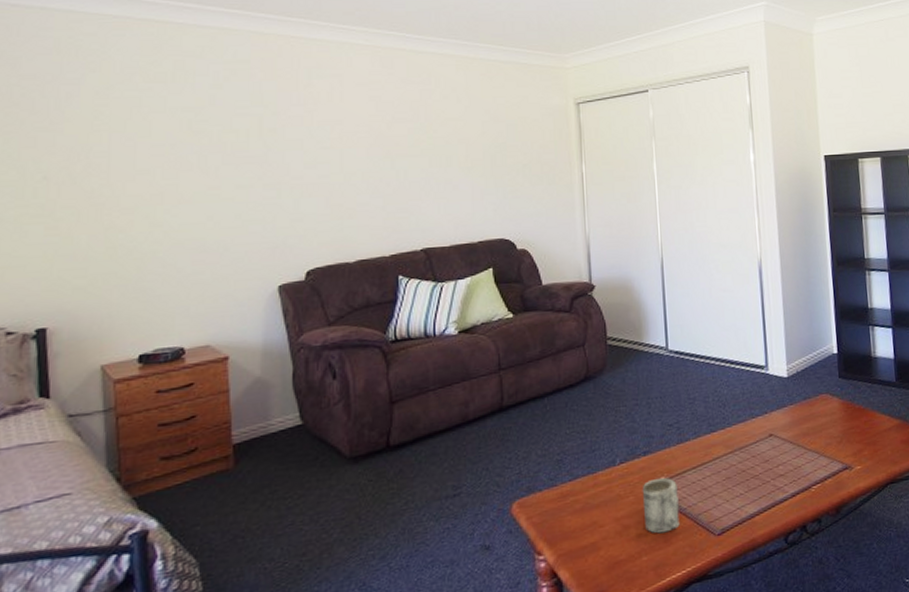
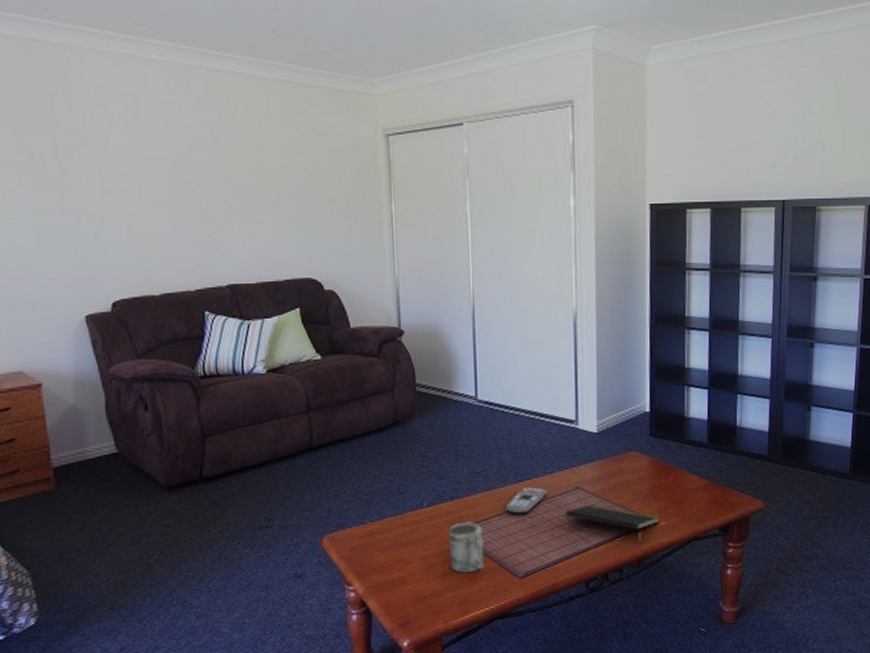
remote control: none [699,436,741,467] -> present [505,487,547,514]
notepad: none [760,451,855,479] -> present [565,504,660,533]

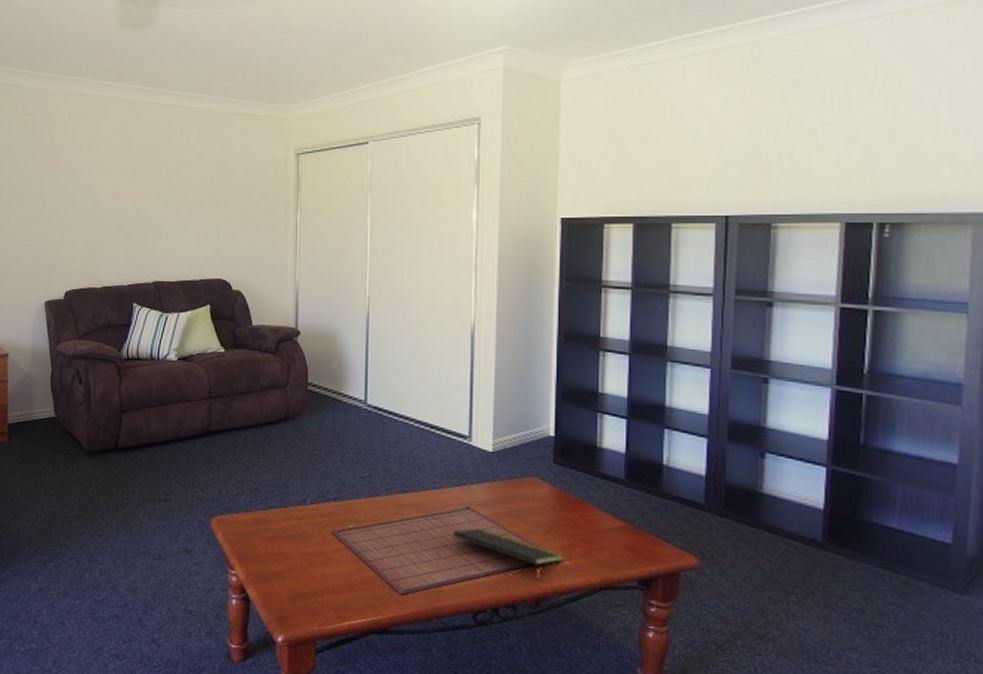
mug: present [448,521,484,573] -> none [329,525,365,579]
remote control: present [505,487,547,514] -> none [389,499,435,527]

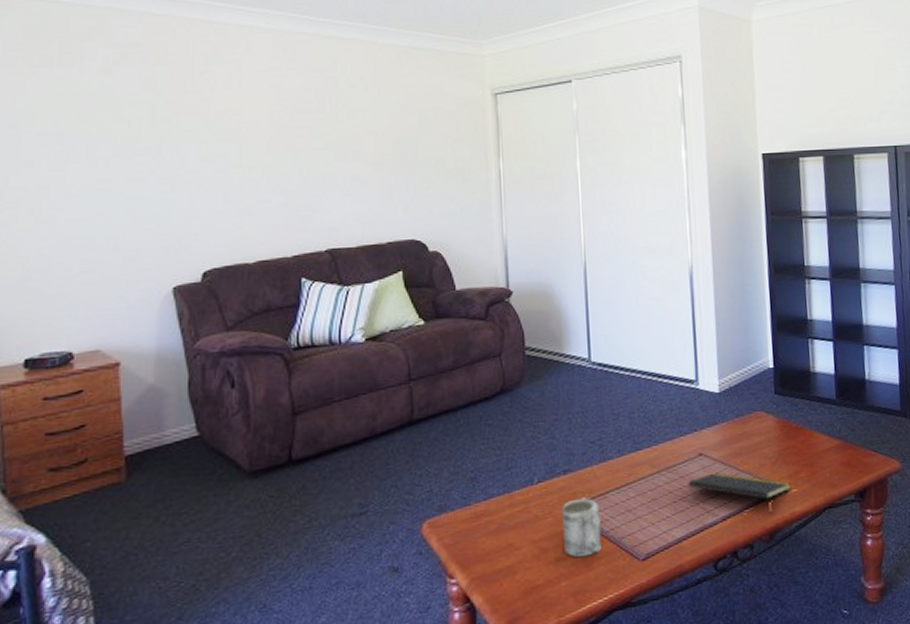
mug: none [329,525,365,579] -> present [561,497,602,558]

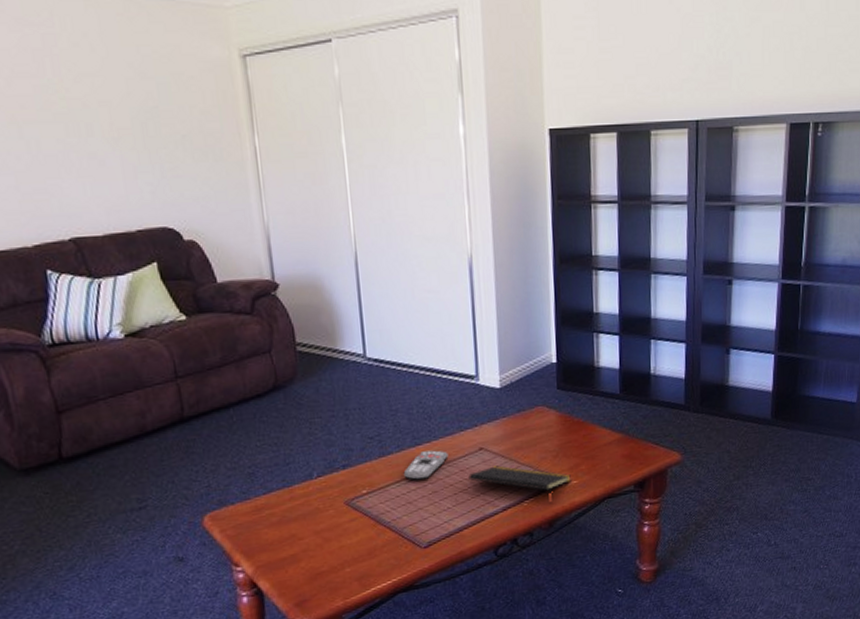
mug: present [561,497,602,558] -> none [342,491,384,546]
remote control: none [623,455,668,487] -> present [403,450,449,480]

